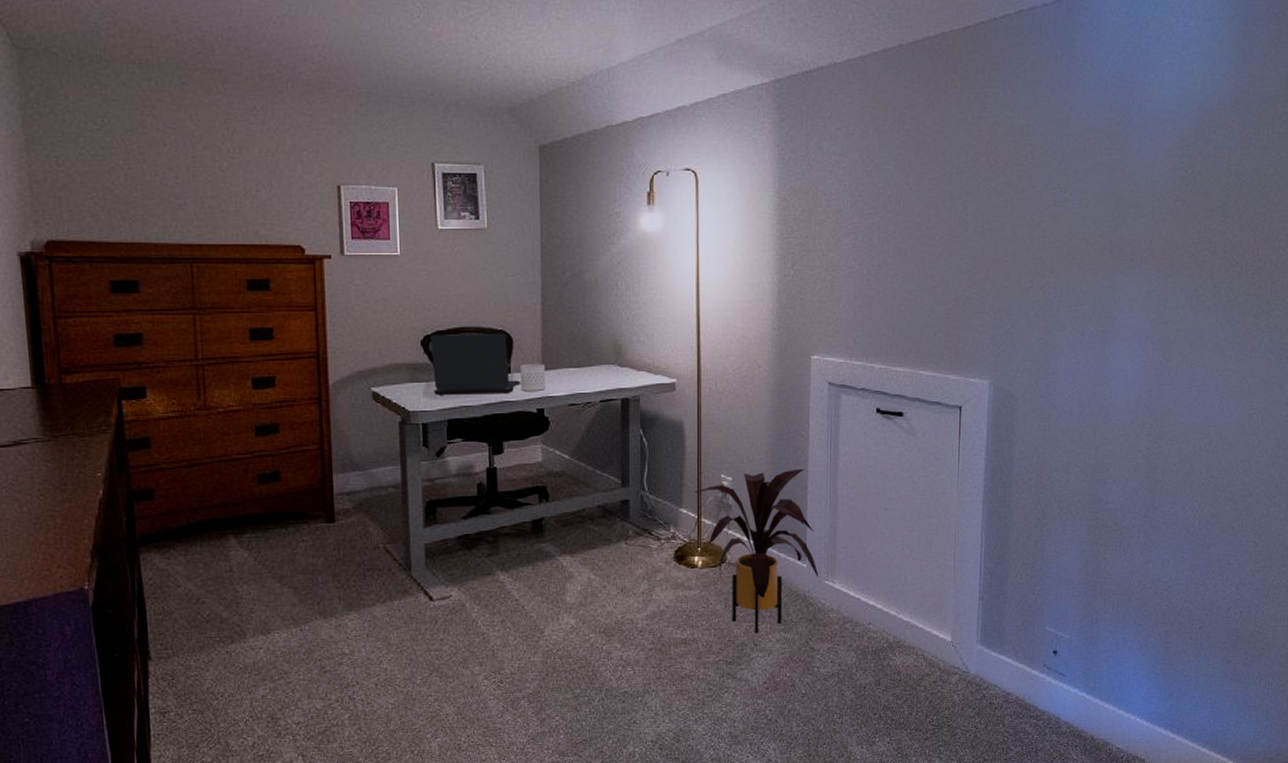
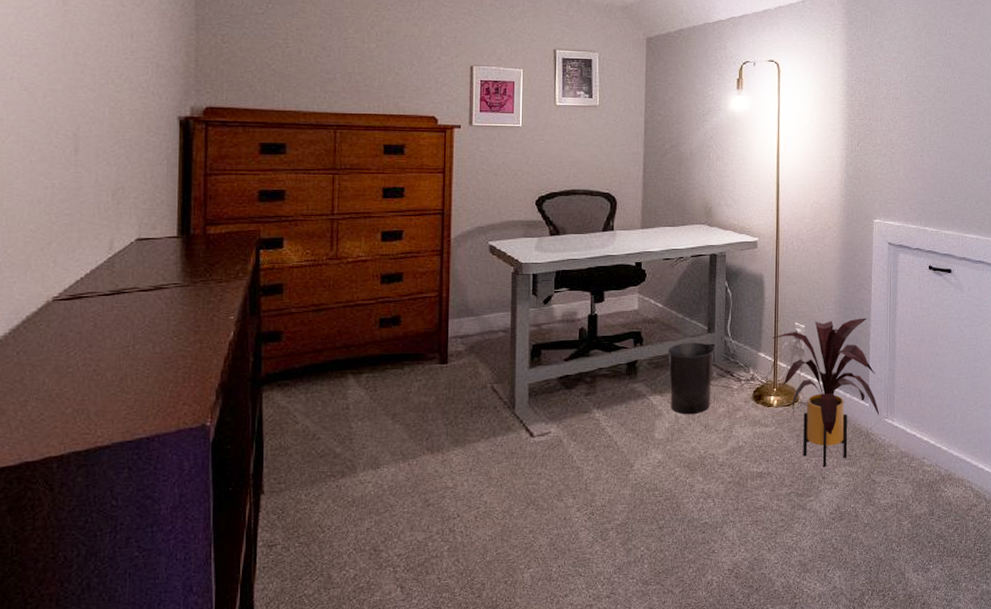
laptop: present [430,333,521,395] -> none [544,195,622,249]
mug: present [519,363,546,392] -> none [621,222,645,248]
waste bin: none [577,497,630,576] -> present [667,342,715,414]

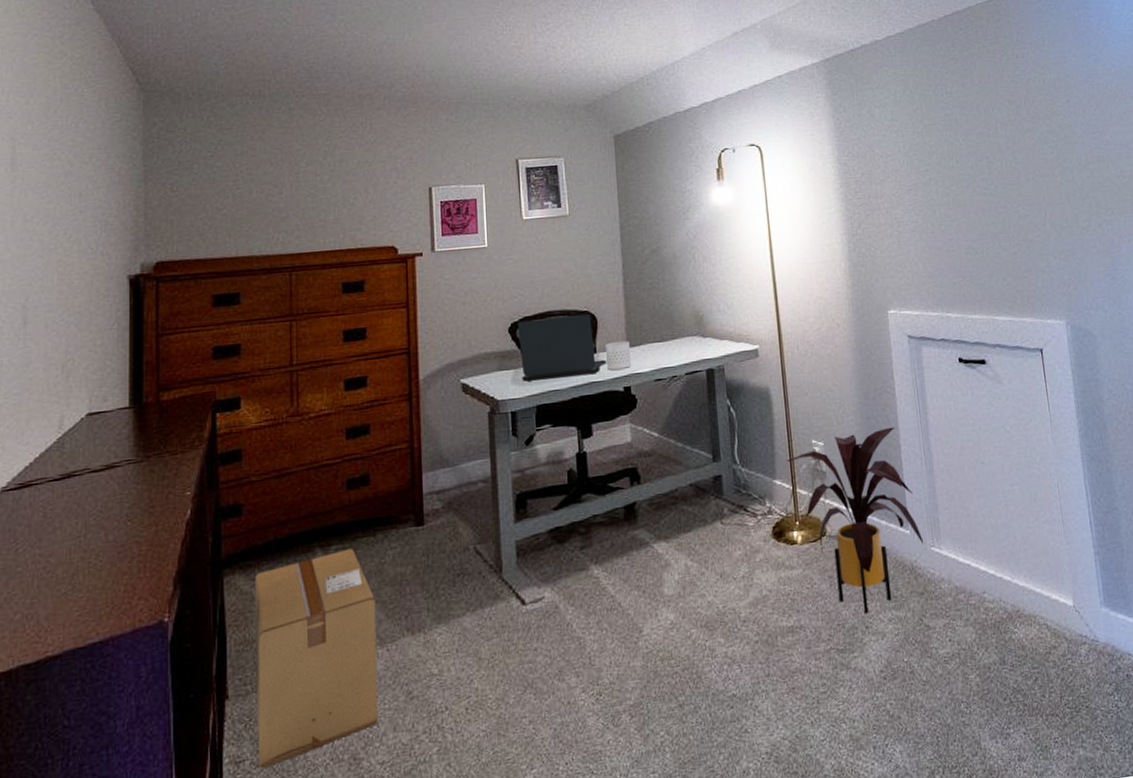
box: none [288,377,400,552] -> present [255,548,379,769]
laptop: none [544,195,622,249] -> present [518,313,607,382]
mug: none [621,222,645,248] -> present [604,340,632,371]
waste bin: present [667,342,715,414] -> none [669,474,724,562]

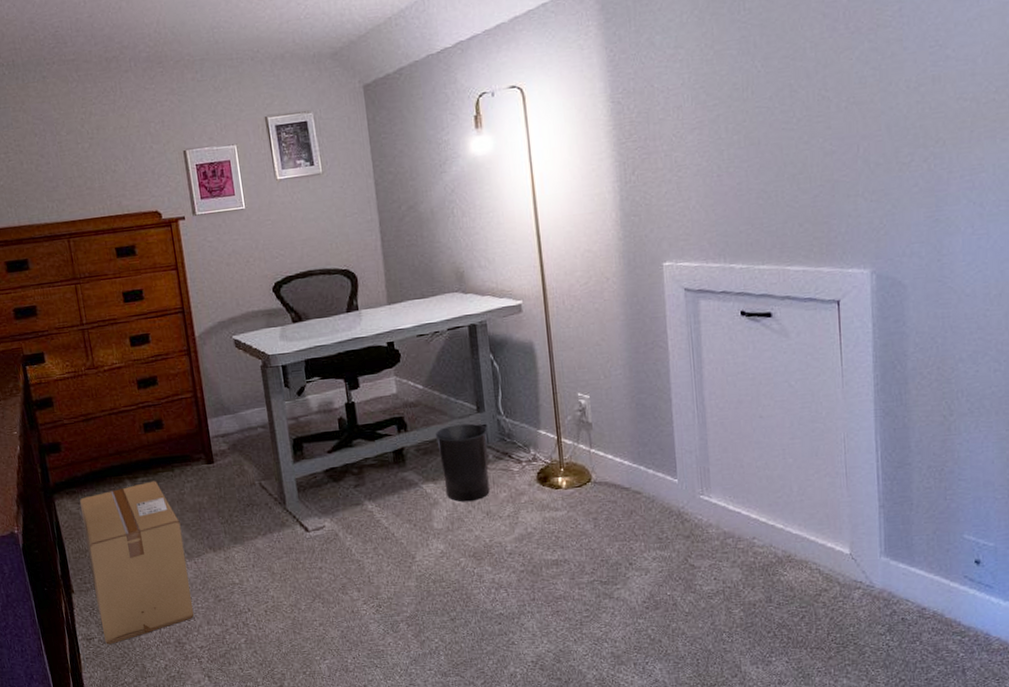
laptop: present [518,313,607,382] -> none [281,271,369,338]
mug: present [604,340,632,371] -> none [366,297,394,327]
waste bin: none [669,474,724,562] -> present [434,423,490,501]
house plant: present [787,426,923,614] -> none [552,380,691,552]

